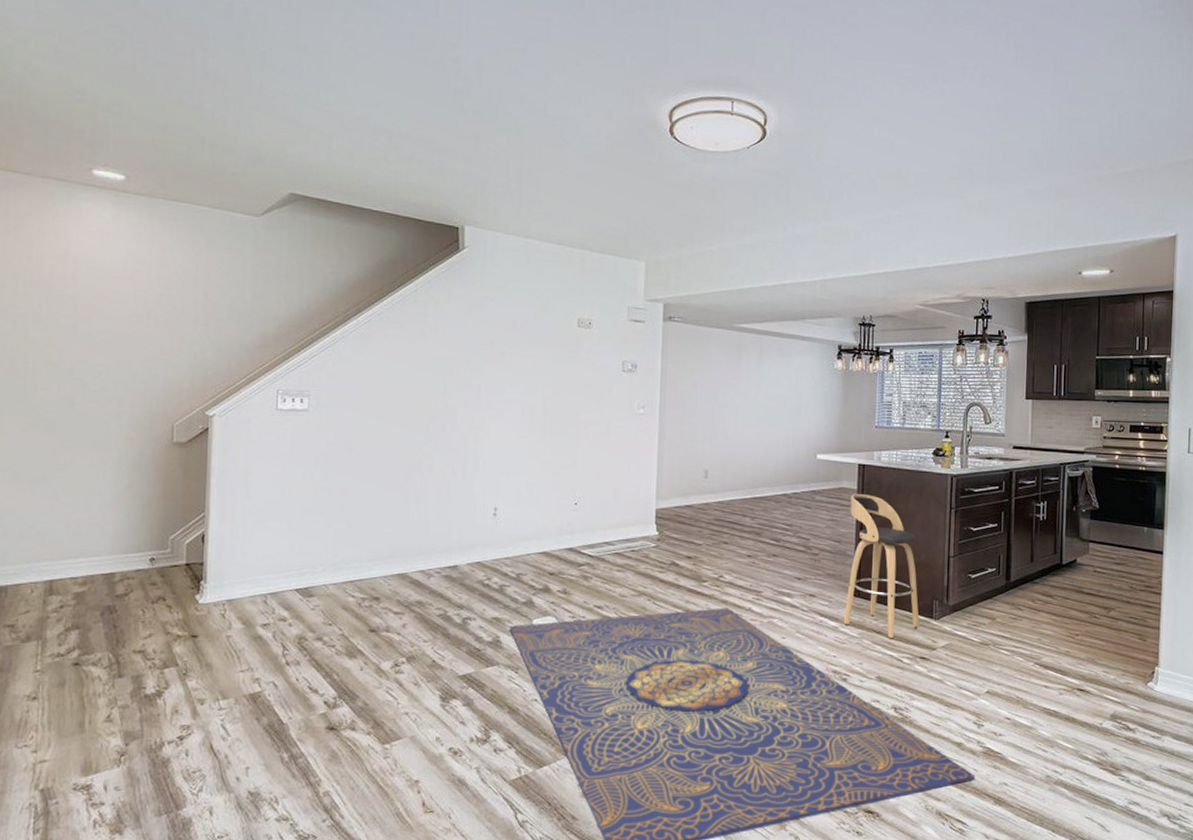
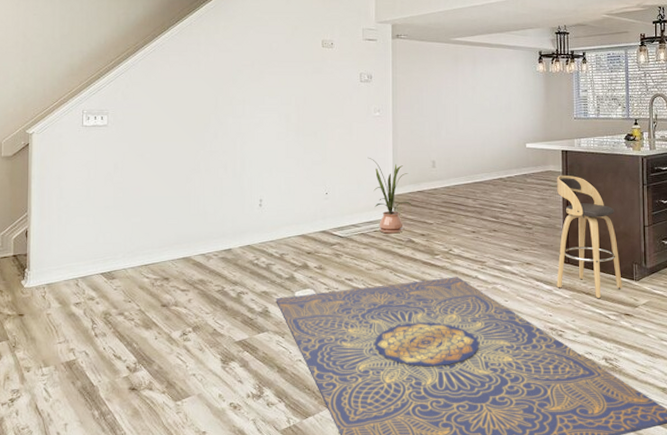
house plant: none [627,462,678,555] -> present [367,157,412,234]

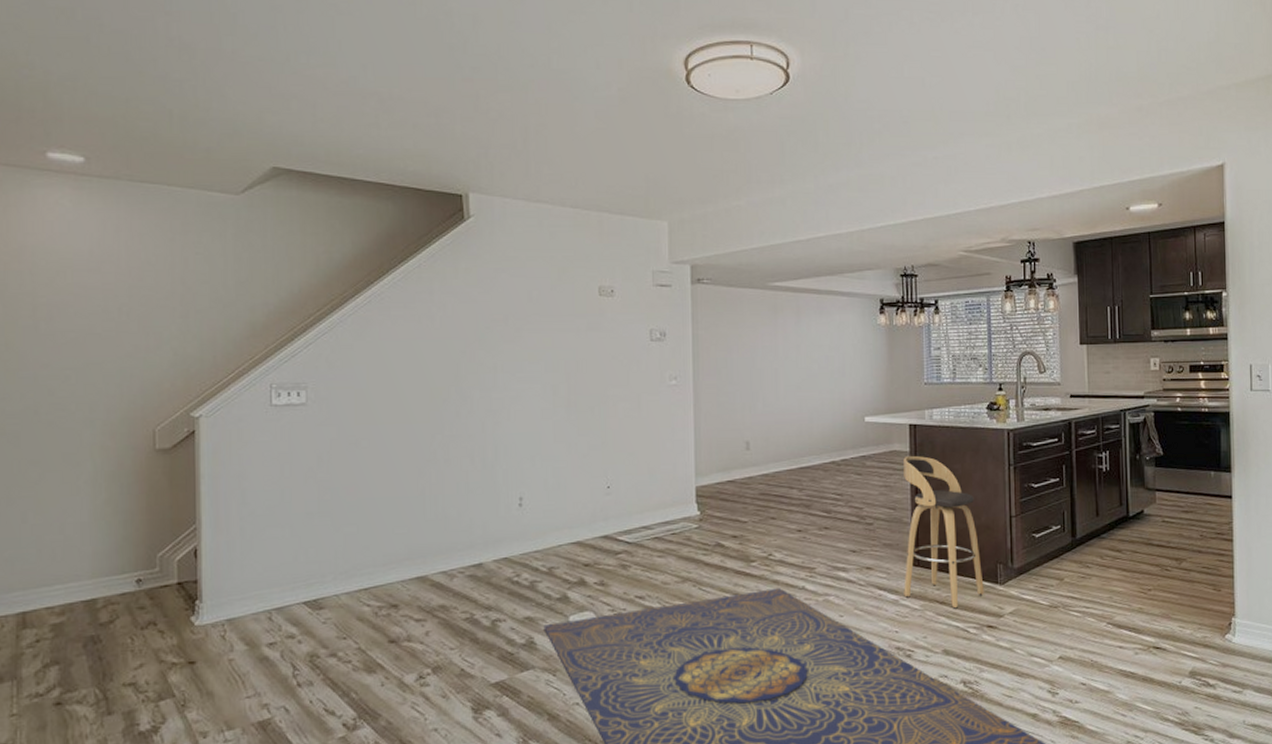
house plant: present [367,157,412,234] -> none [661,438,721,537]

